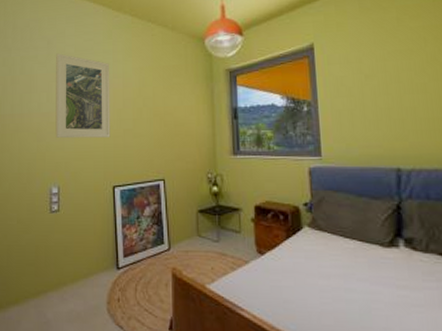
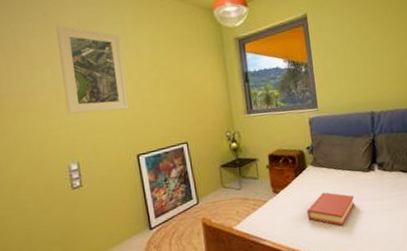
hardback book: none [298,264,368,314] -> present [306,192,355,226]

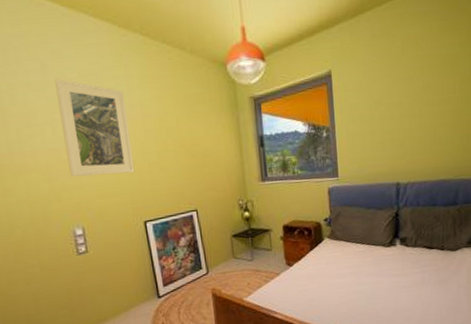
hardback book: present [306,192,355,226] -> none [321,266,373,302]

